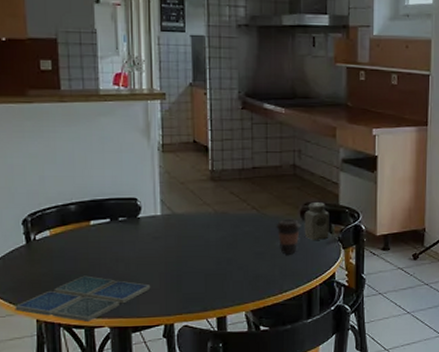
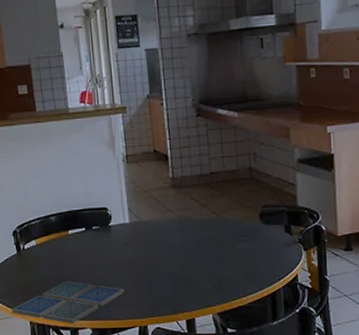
coffee cup: present [276,218,301,255] -> none [236,221,261,258]
salt shaker: present [304,202,329,241] -> none [263,204,290,244]

